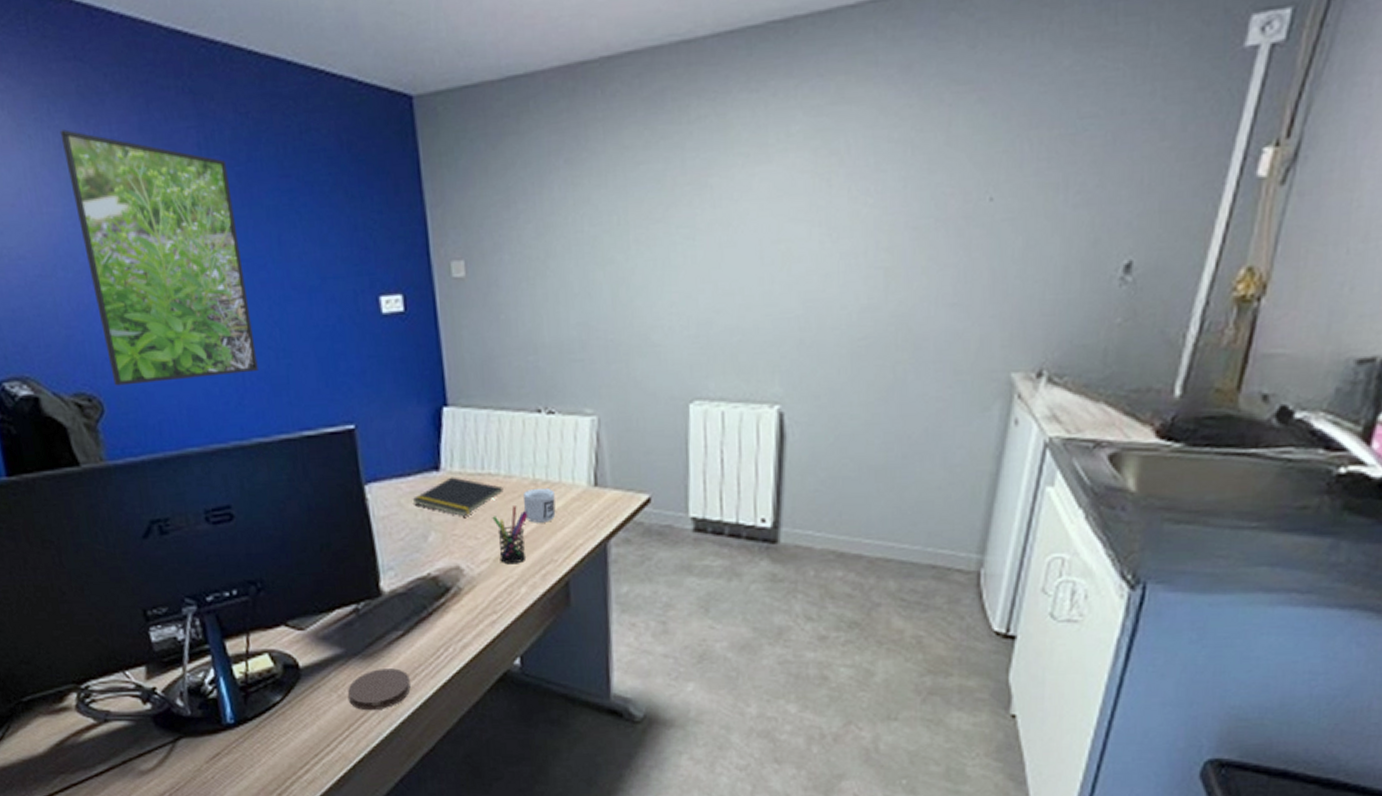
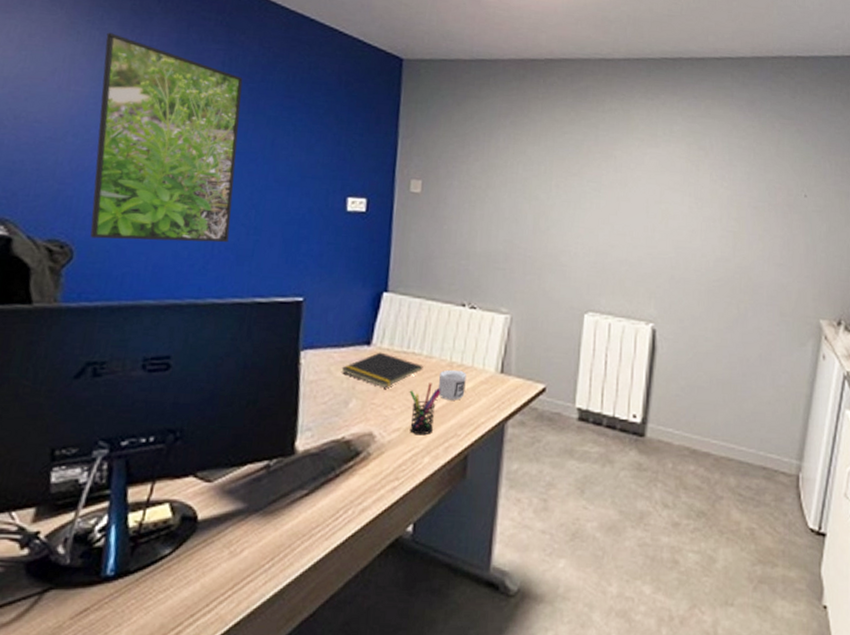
coaster: present [348,668,411,711] -> none [240,527,305,570]

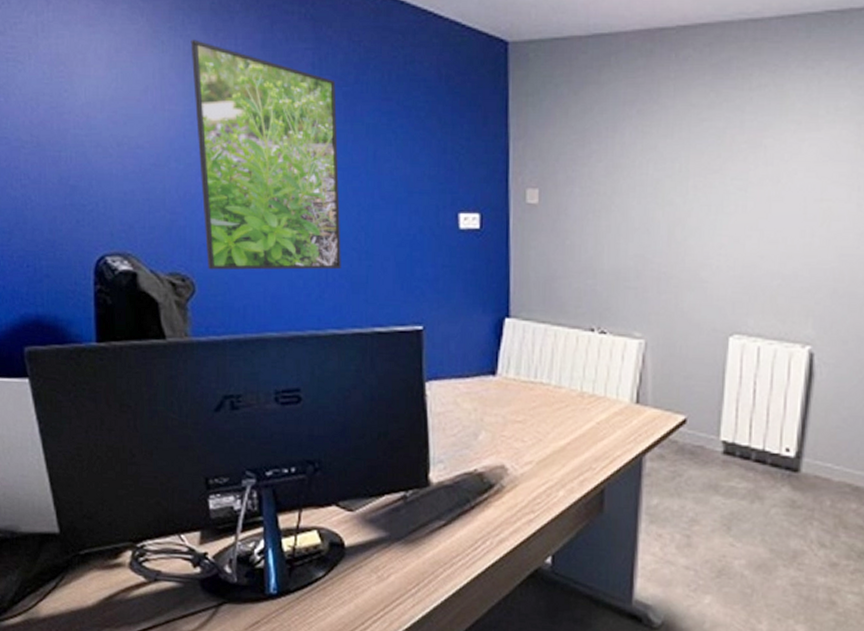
notepad: present [341,352,423,387] -> none [468,382,553,419]
pen holder: present [409,383,441,436] -> none [539,414,573,469]
mug: present [437,369,467,400] -> none [569,400,599,433]

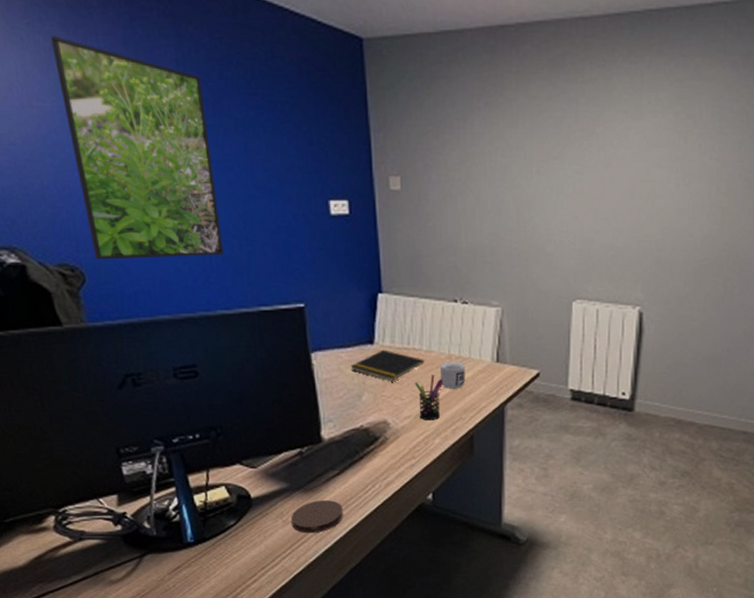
coaster: none [387,555,447,595] -> present [291,500,343,534]
notepad: none [468,382,553,419] -> present [350,350,425,381]
pen holder: none [539,414,573,469] -> present [414,375,444,421]
mug: none [569,400,599,433] -> present [439,361,465,389]

